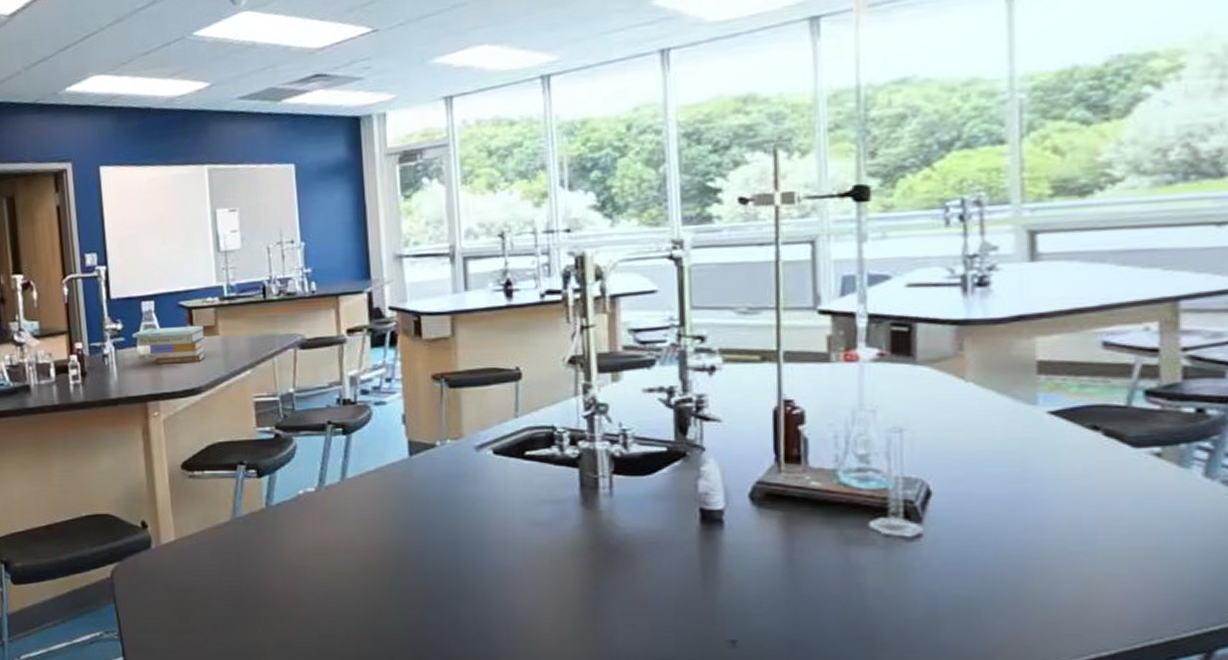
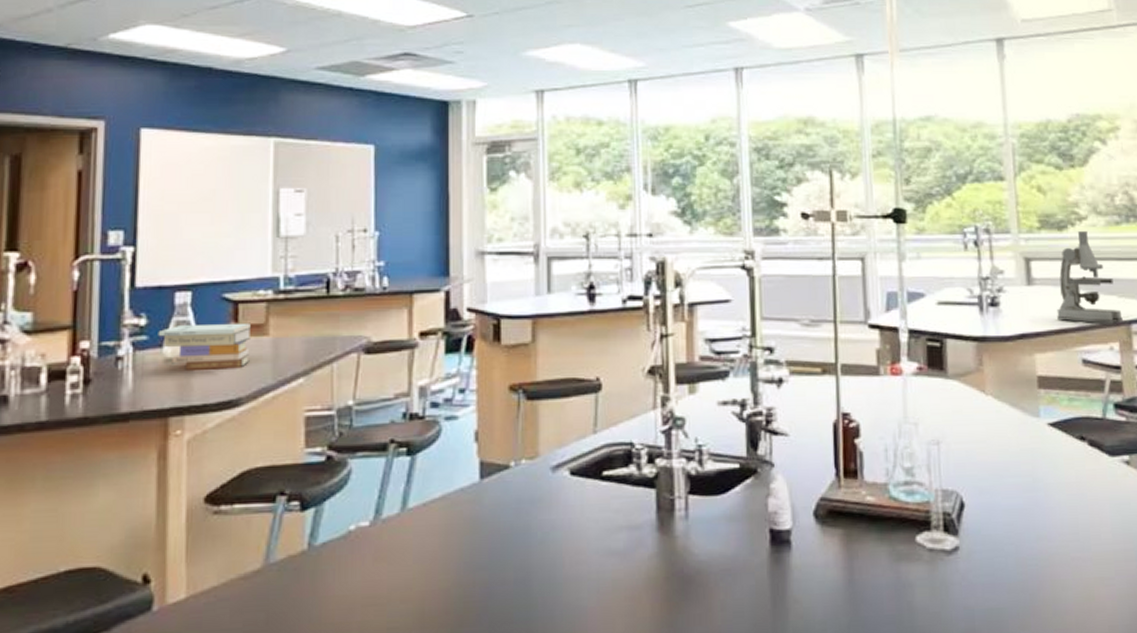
microscope: none [1070,195,1167,302] -> present [1057,231,1123,324]

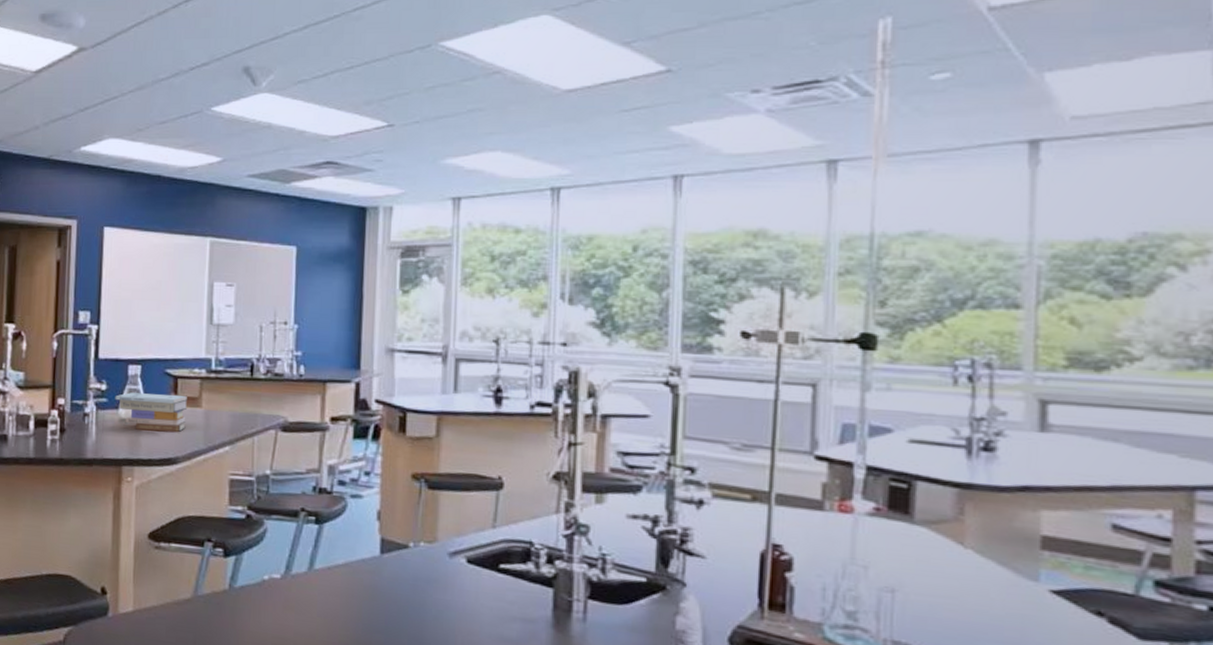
microscope: present [1057,231,1123,324] -> none [1080,374,1183,488]

